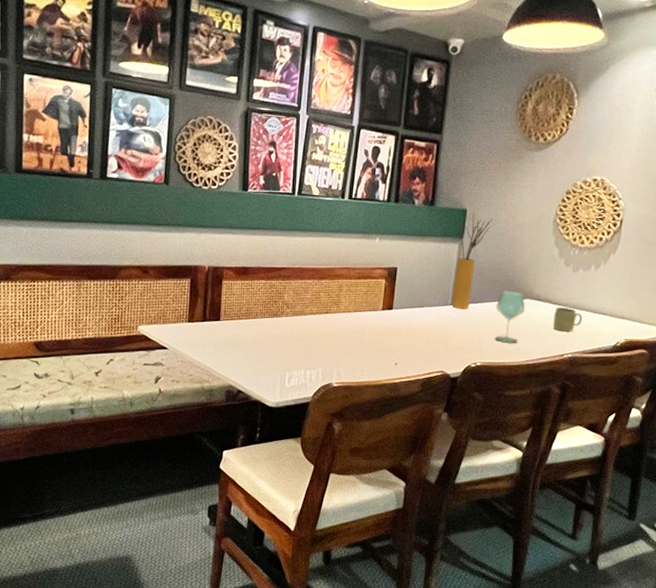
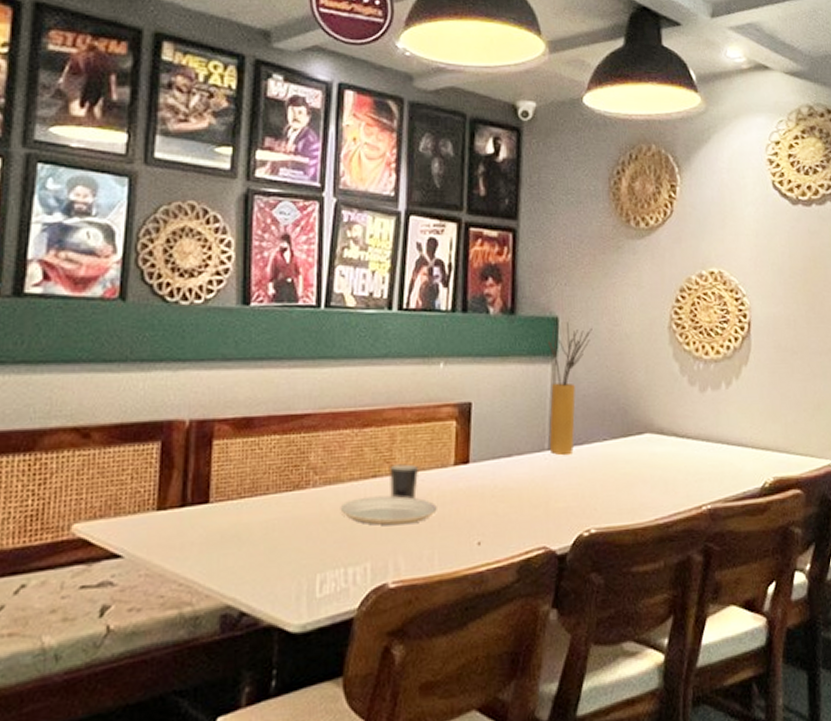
plate: none [303,326,368,347] -> present [340,495,437,526]
mug: none [336,306,357,330] -> present [388,464,418,499]
wine glass: present [495,291,526,343] -> none [608,424,647,497]
mug: present [552,307,583,332] -> none [682,440,720,475]

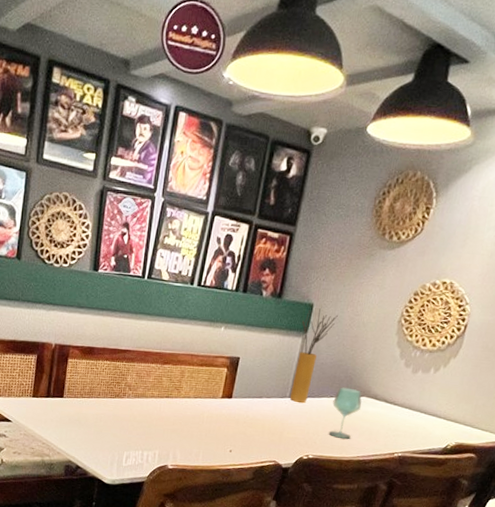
plate: present [340,495,437,526] -> none [143,409,206,431]
mug: present [388,464,418,499] -> none [176,391,197,416]
wine glass: none [608,424,647,497] -> present [328,387,362,439]

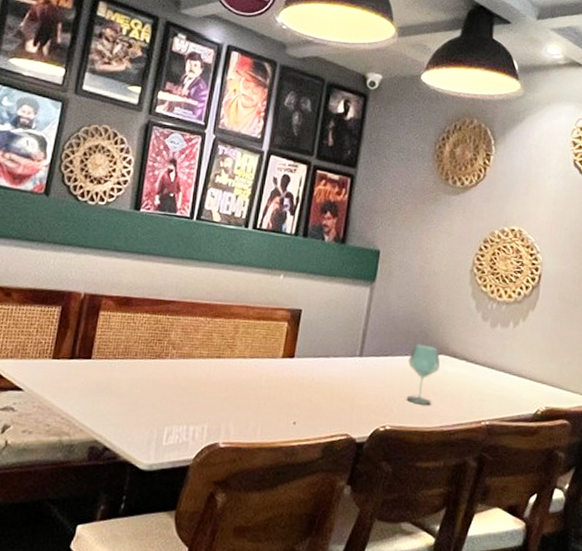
vase: present [289,308,338,403] -> none [360,255,407,362]

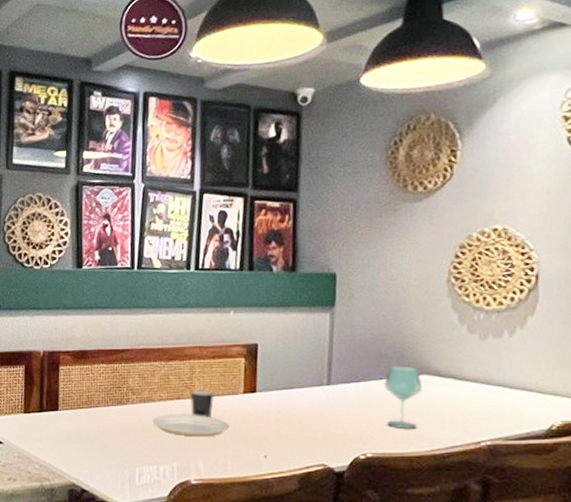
plate: none [189,372,265,399] -> present [152,414,229,437]
mug: none [229,350,253,379] -> present [189,390,213,417]

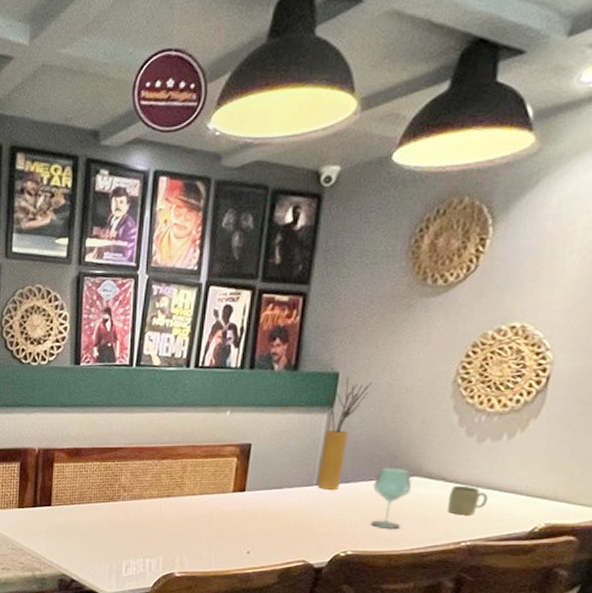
plate: present [152,414,229,437] -> none [142,510,216,533]
mug: present [189,390,213,417] -> none [179,488,203,515]
vase: none [325,277,369,389] -> present [317,377,372,490]
mug: none [460,383,501,413] -> present [447,485,489,515]

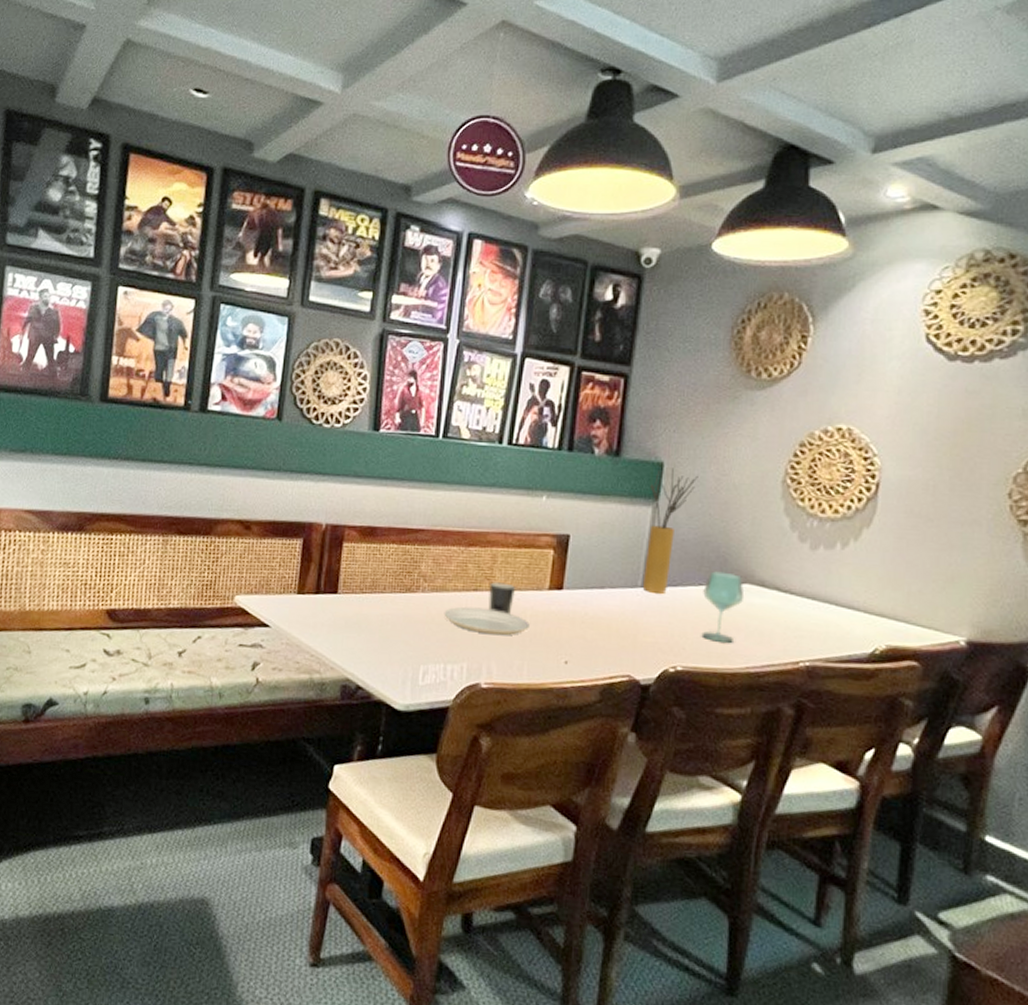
plate: none [142,510,216,533] -> present [444,606,530,636]
mug: none [179,488,203,515] -> present [488,582,515,614]
mug: present [447,485,489,515] -> none [782,596,826,631]

